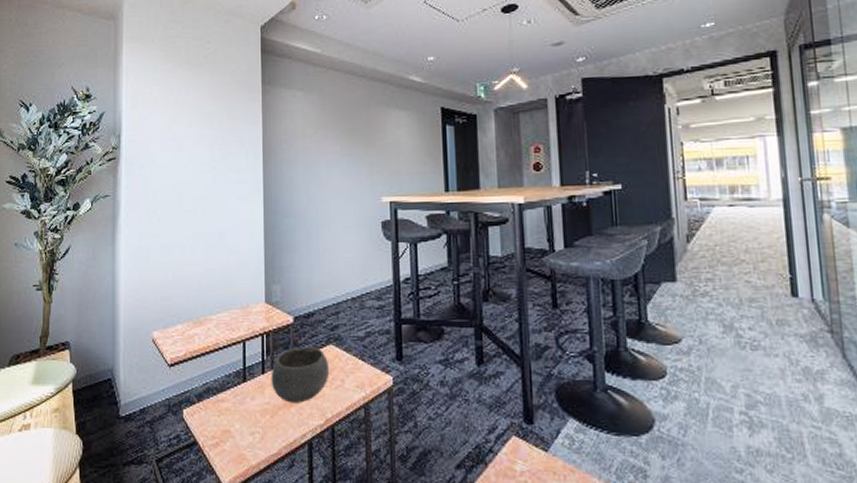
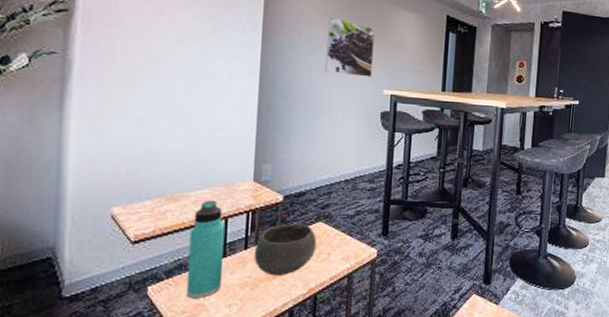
thermos bottle: none [214,323,245,424] -> present [186,200,226,299]
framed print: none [321,128,368,186] -> present [325,16,375,78]

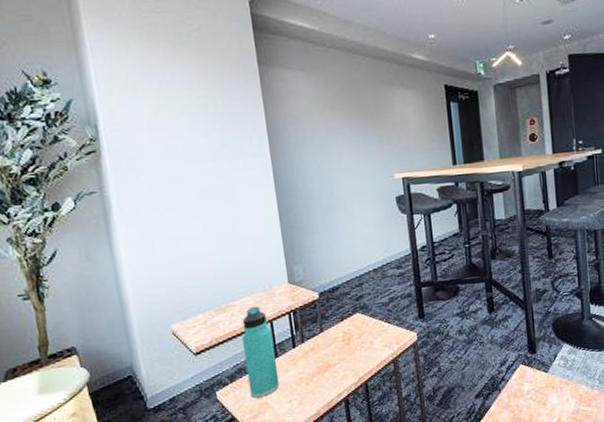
bowl: present [253,224,317,276] -> none [301,317,359,370]
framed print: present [325,16,375,78] -> none [327,109,380,167]

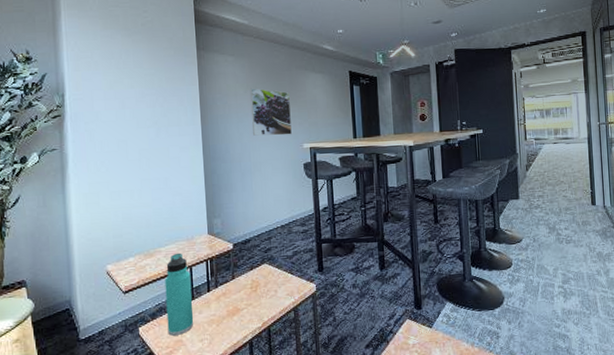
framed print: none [327,109,380,167] -> present [250,88,292,136]

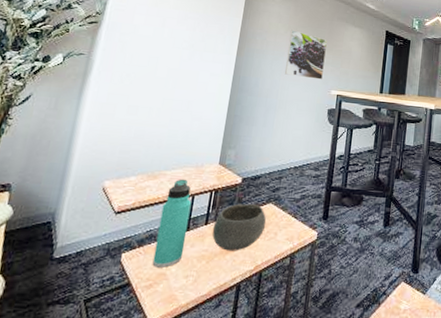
bowl: none [215,267,265,313] -> present [212,203,267,251]

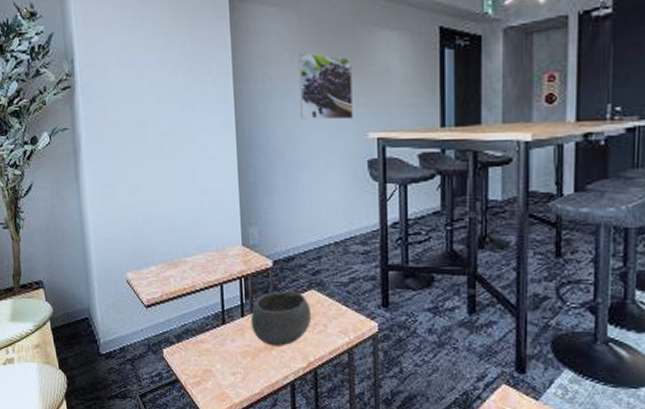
thermos bottle: present [152,178,192,268] -> none [191,265,225,364]

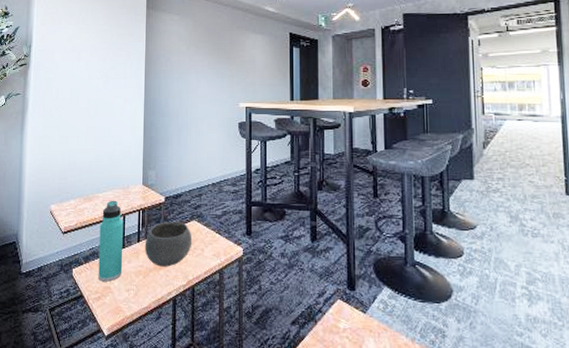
thermos bottle: none [191,265,225,364] -> present [98,200,124,282]
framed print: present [298,52,353,120] -> none [192,46,229,93]

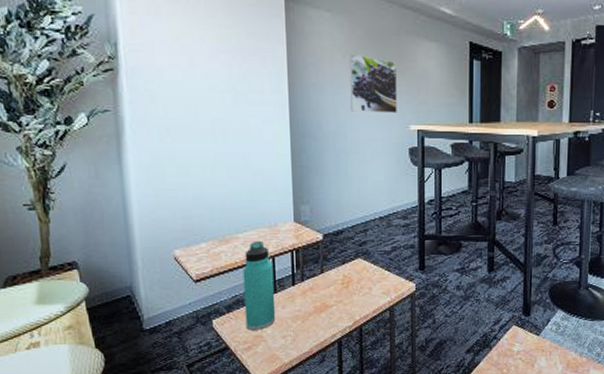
bowl: present [144,221,193,267] -> none [301,261,358,309]
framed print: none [192,46,229,93] -> present [350,53,397,114]

